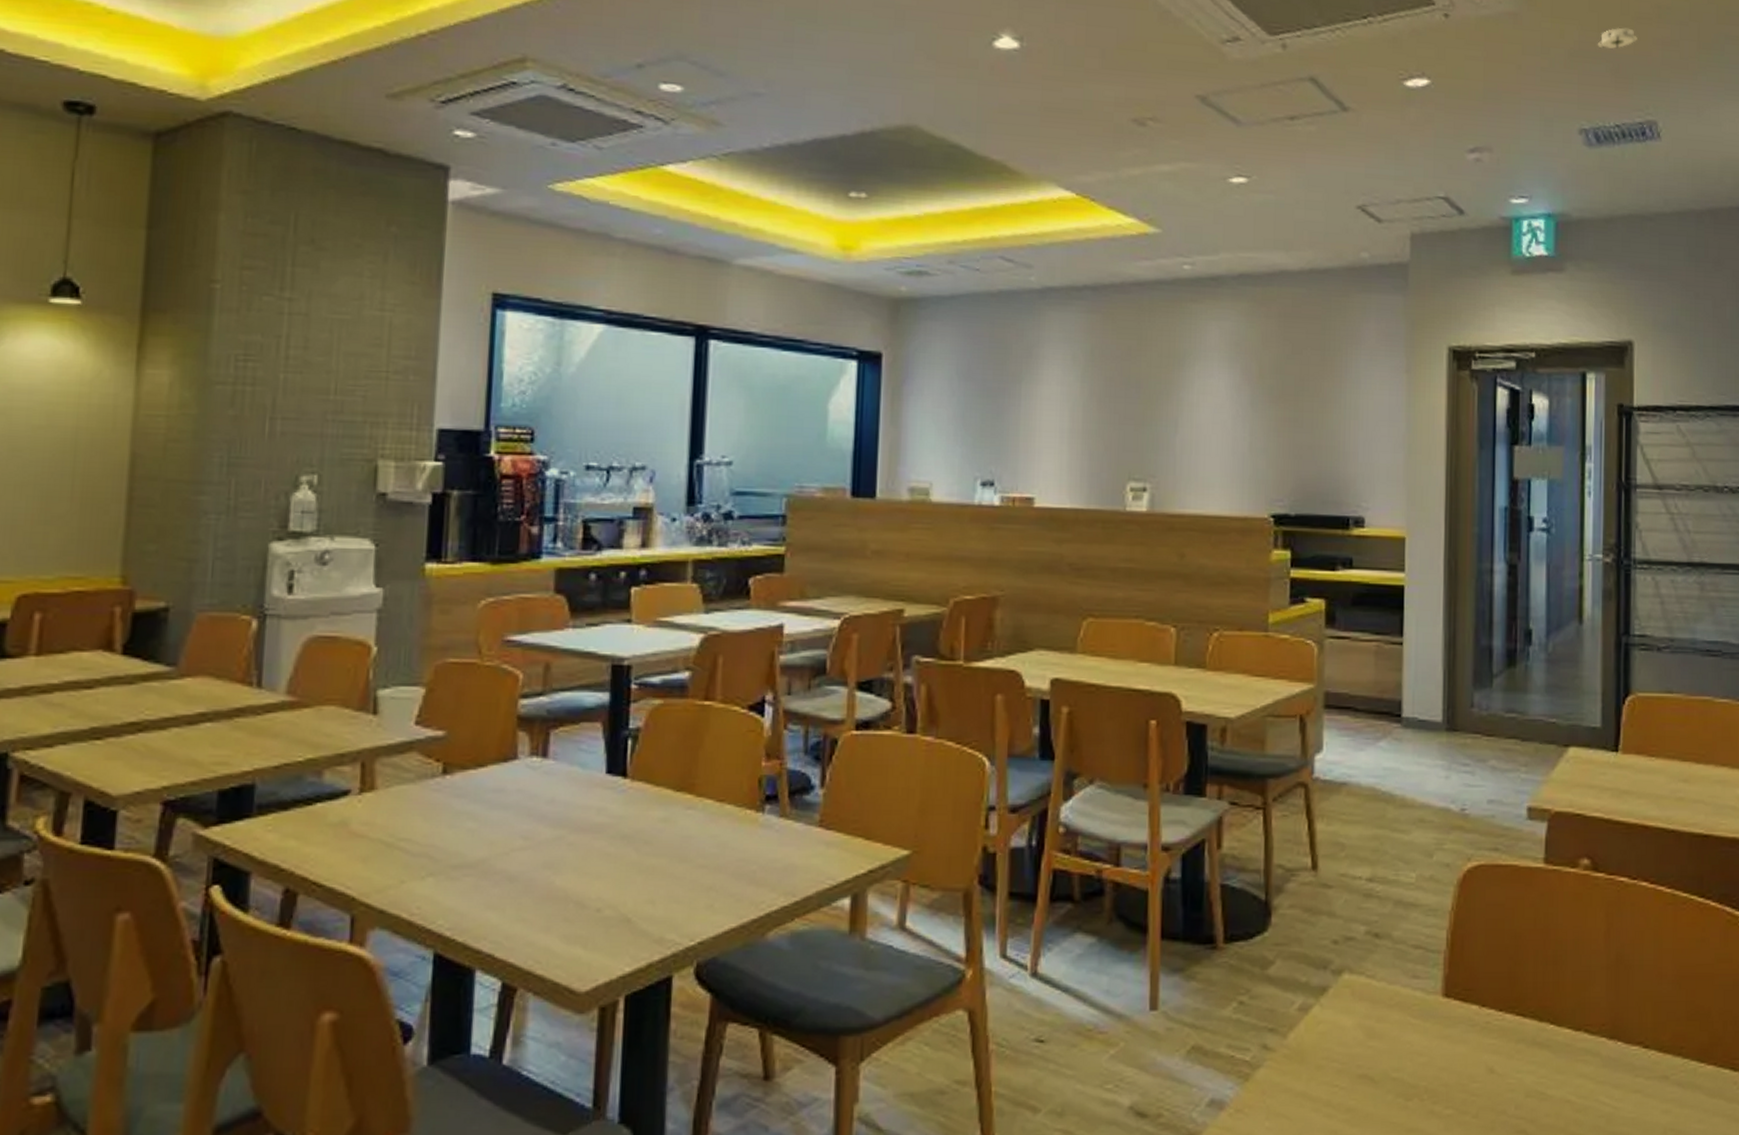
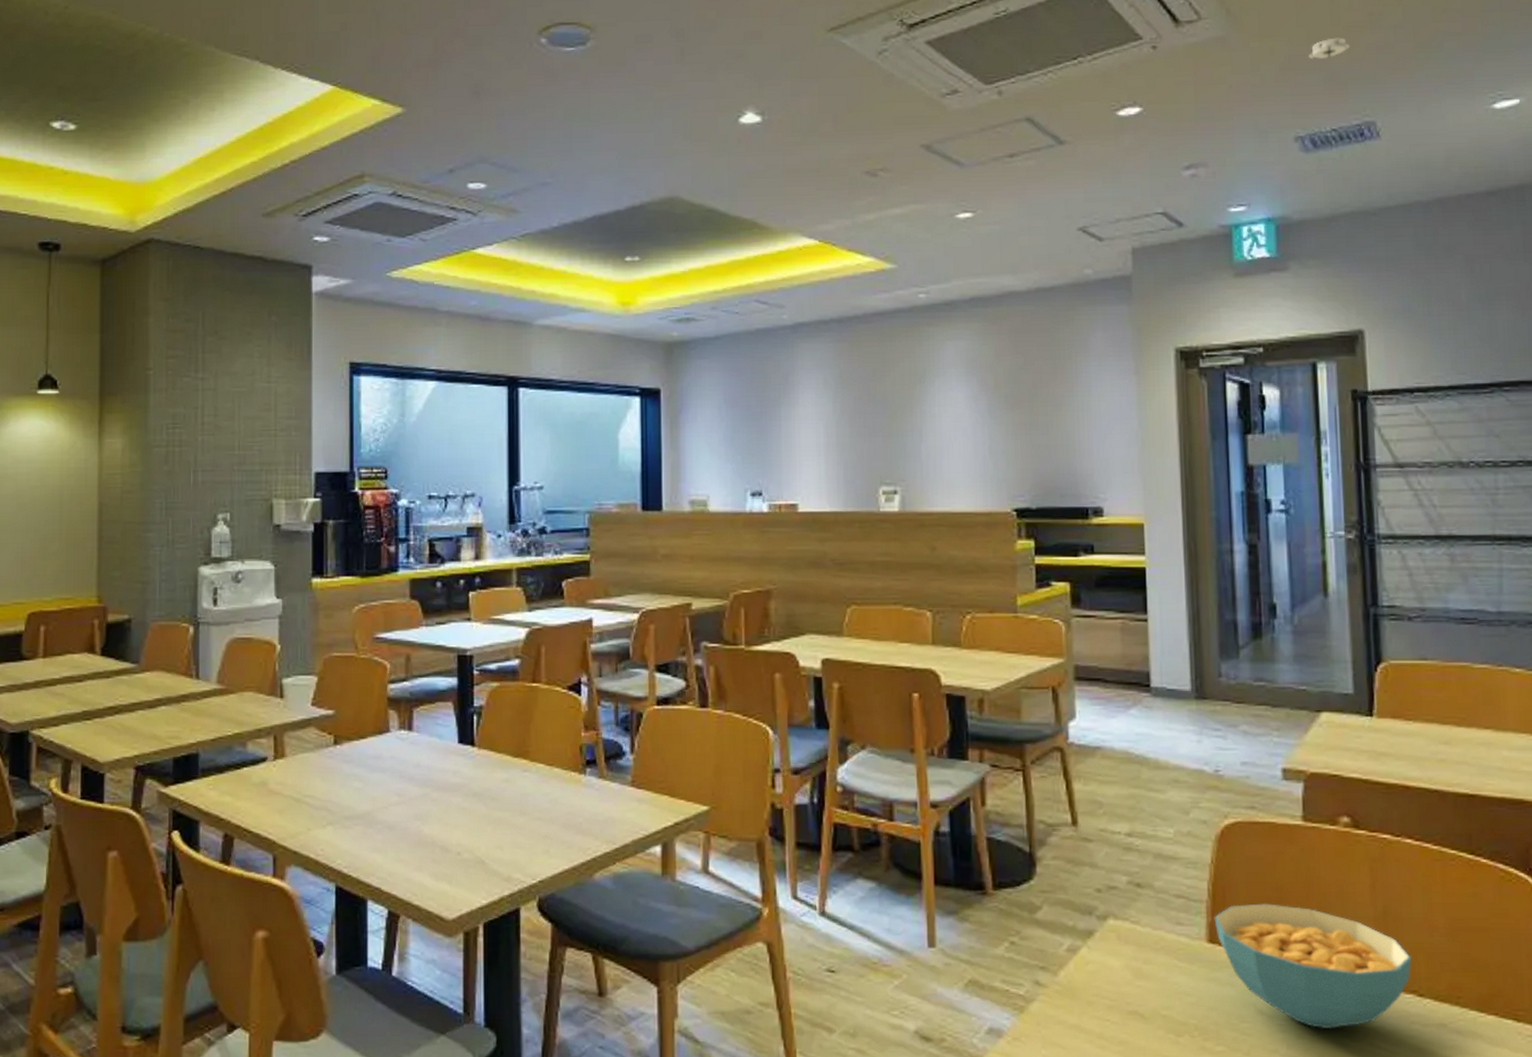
cereal bowl: none [1451,953,1641,1087] -> present [1214,903,1413,1030]

